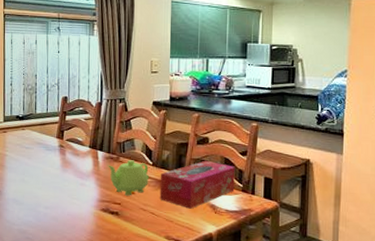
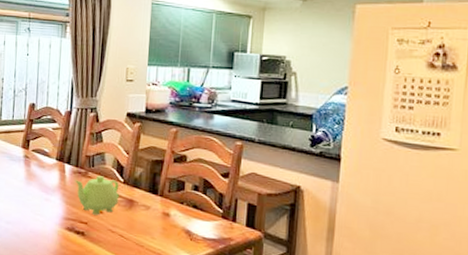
tissue box: present [159,160,235,209] -> none [130,180,215,234]

